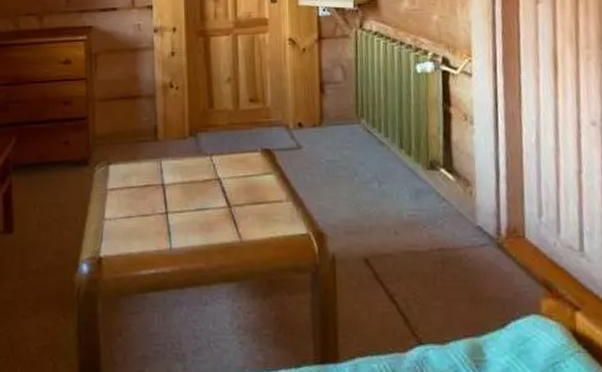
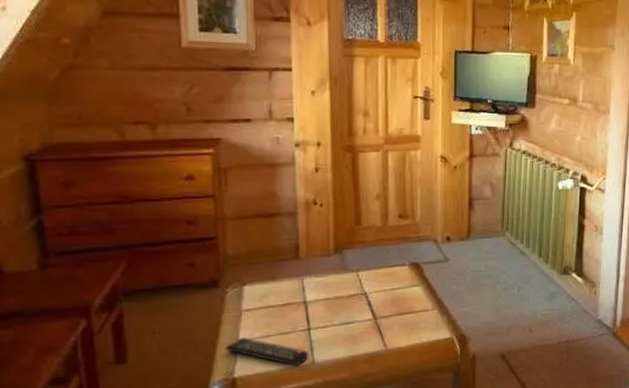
remote control: none [92,217,167,251] -> present [224,338,309,367]

